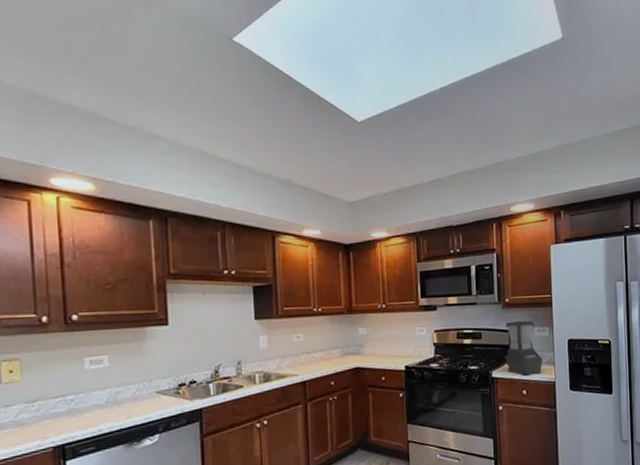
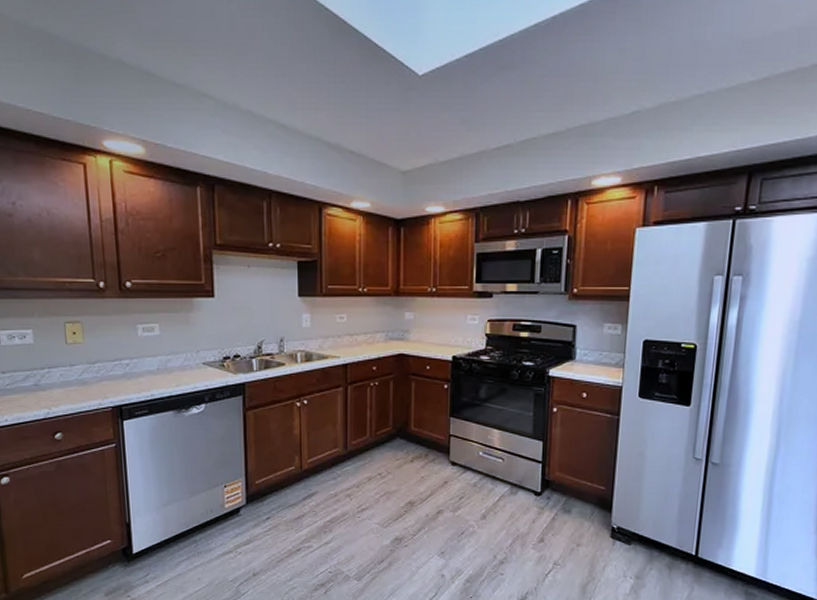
blender: present [505,320,543,377] -> none [565,315,610,378]

